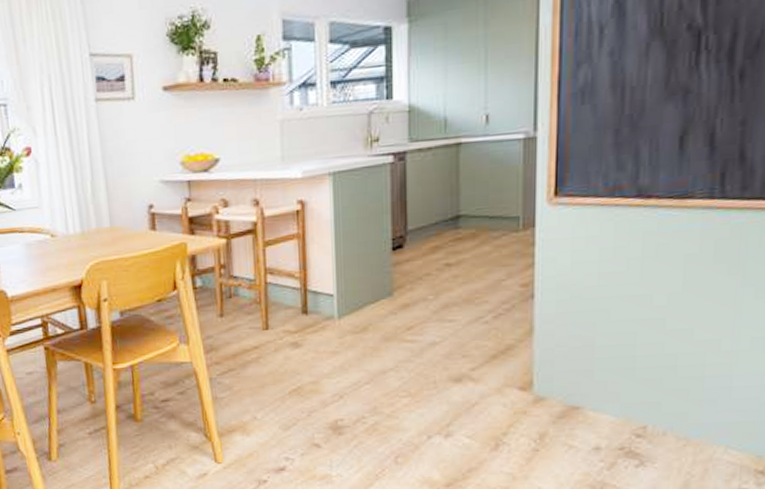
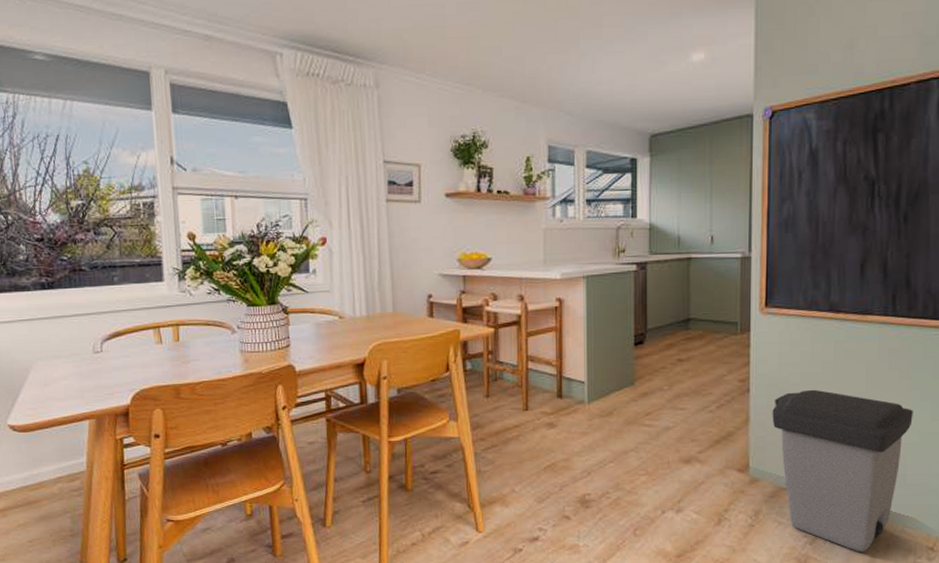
trash can: none [562,291,744,478] -> present [772,389,913,553]

